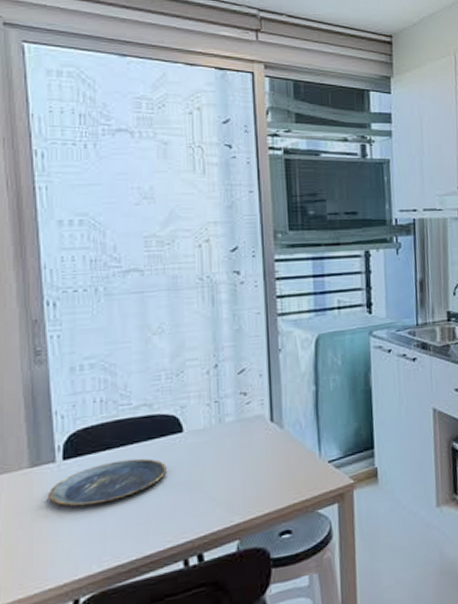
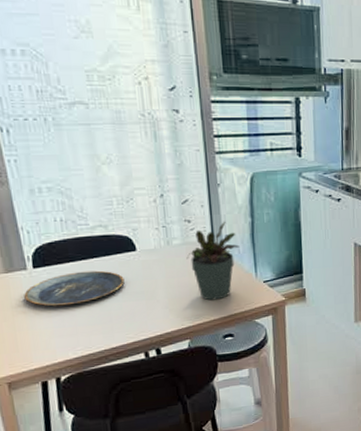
potted plant: none [240,391,302,489] -> present [186,221,240,301]

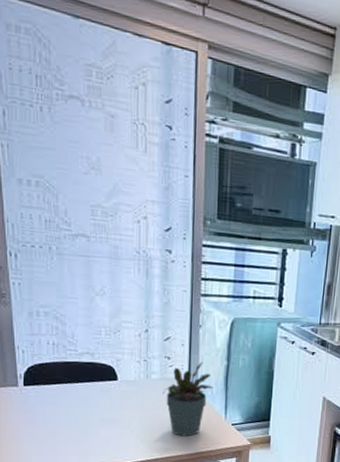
plate: present [24,270,125,307] -> none [13,394,104,425]

